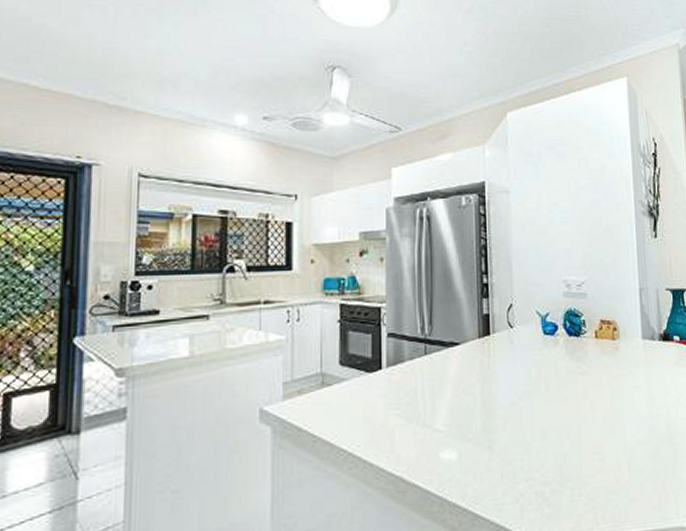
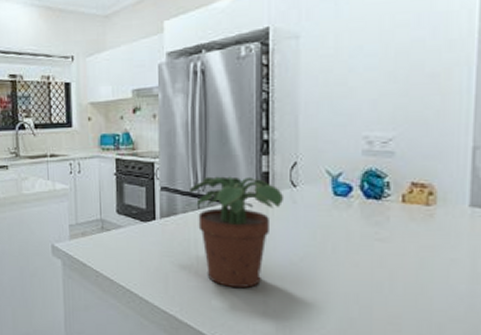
potted plant: none [415,319,503,437] -> present [188,176,285,289]

